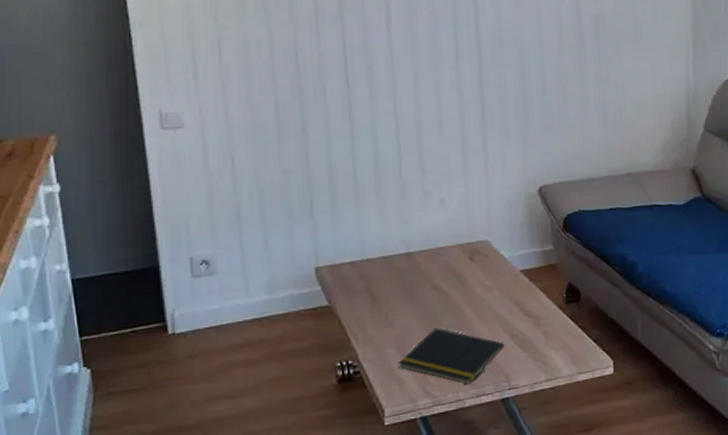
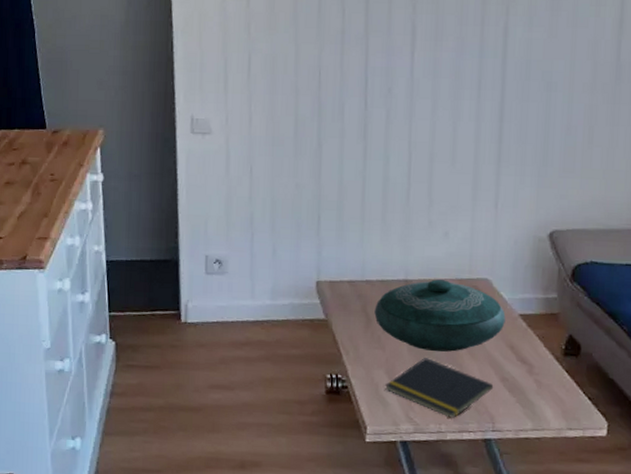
decorative bowl: none [379,247,508,321] -> present [374,279,506,352]

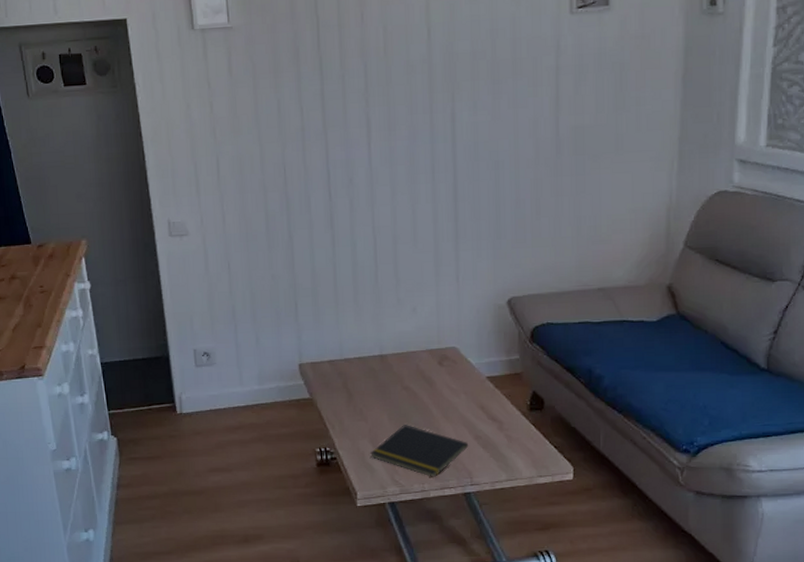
decorative bowl: present [374,279,506,352] -> none [355,352,474,418]

